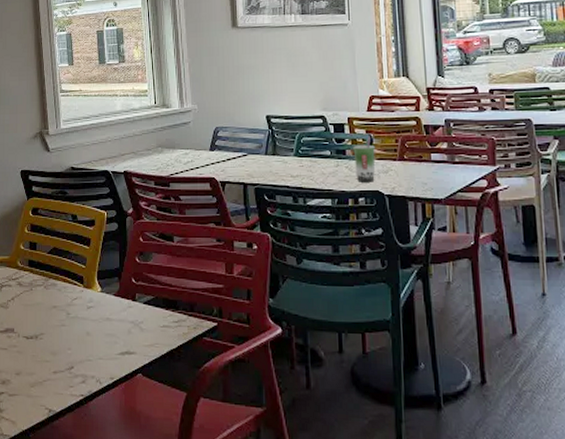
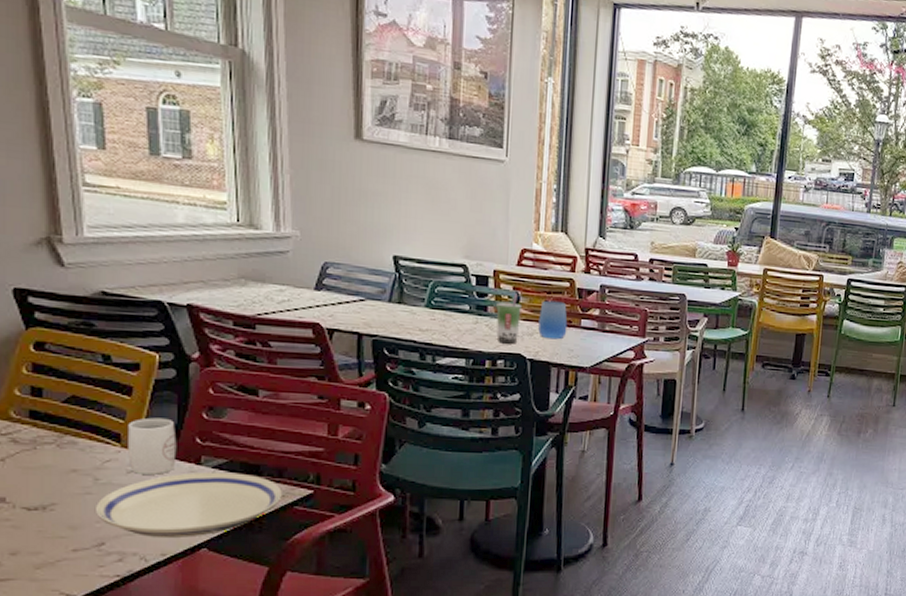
plate: none [68,307,194,364] -> present [96,472,282,538]
mug: none [88,263,119,310] -> present [128,417,177,475]
cup: none [391,139,419,175] -> present [538,300,568,340]

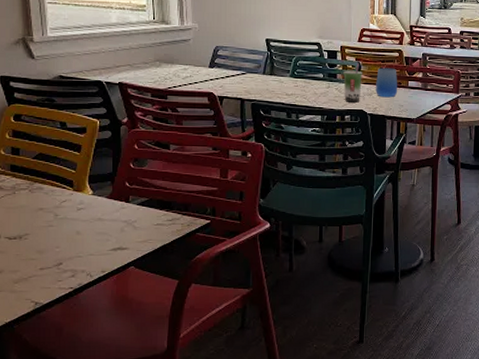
plate: present [96,472,282,538] -> none [56,208,187,258]
mug: present [128,417,177,475] -> none [78,168,112,211]

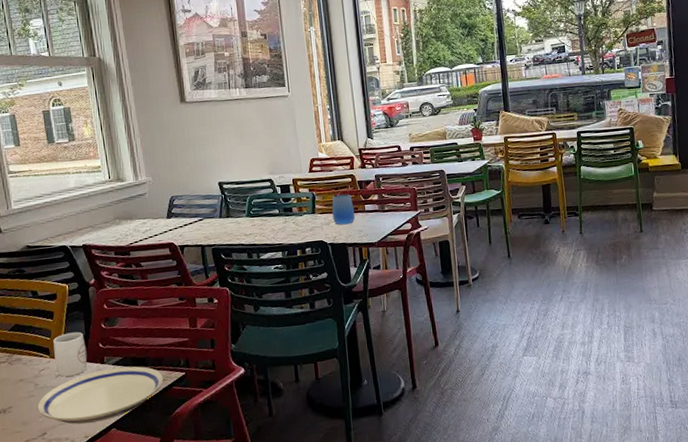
plate: none [56,208,187,258] -> present [38,366,163,424]
mug: none [78,168,112,211] -> present [53,331,88,377]
beverage cup: present [343,63,362,103] -> none [298,194,319,235]

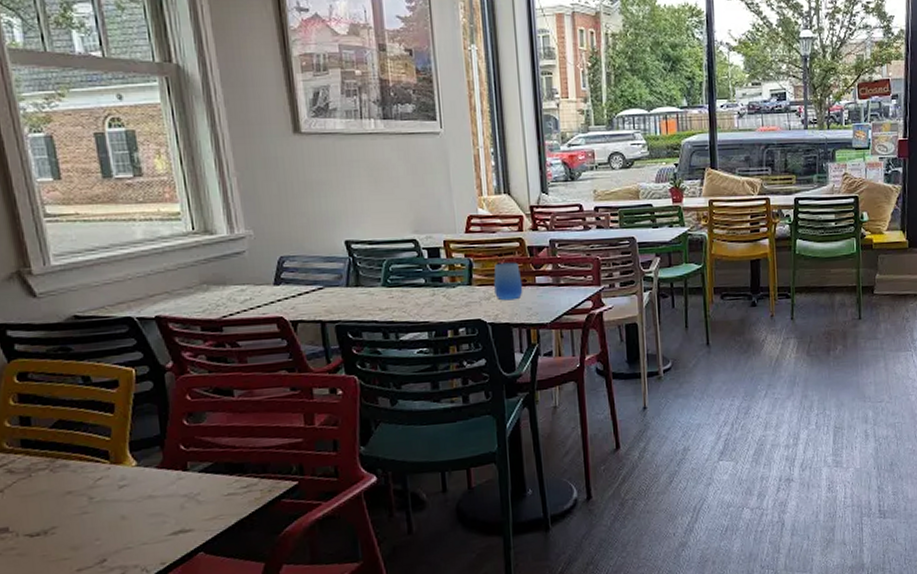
plate: present [38,366,163,424] -> none [94,473,269,548]
mug: present [53,331,88,377] -> none [114,430,164,488]

